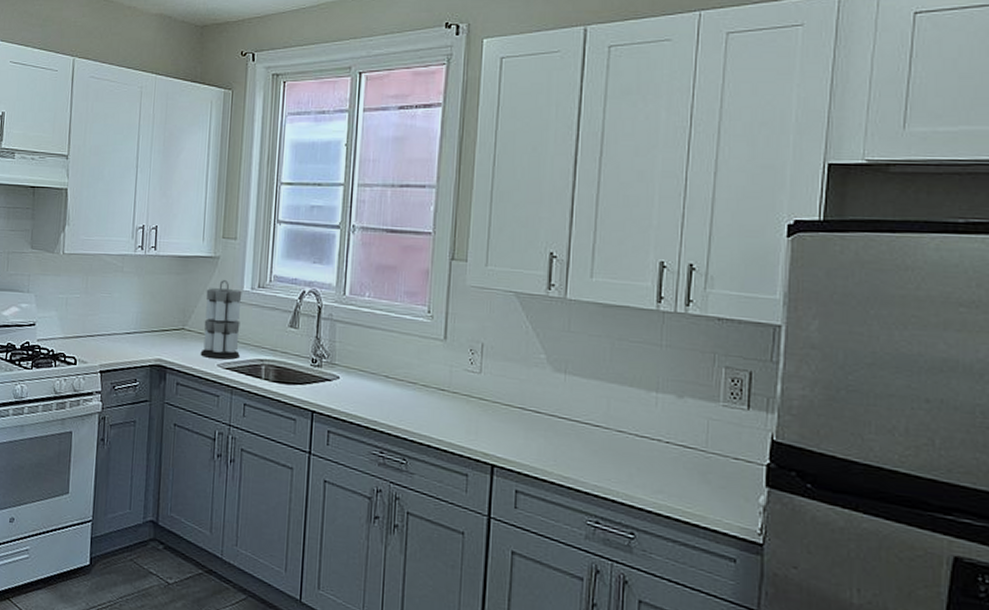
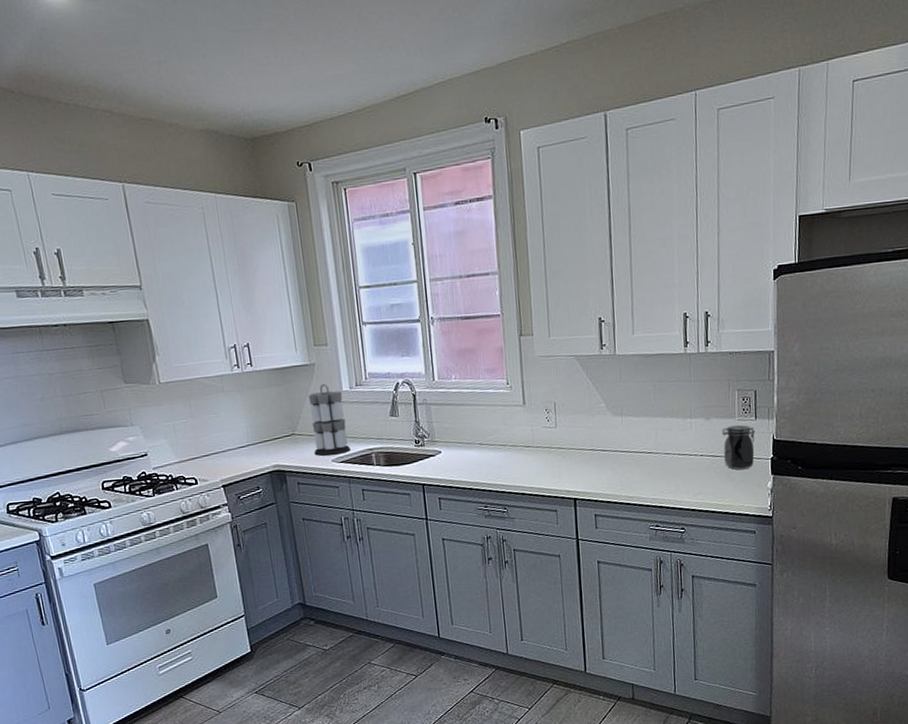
jar: none [698,412,746,473] -> present [721,425,755,470]

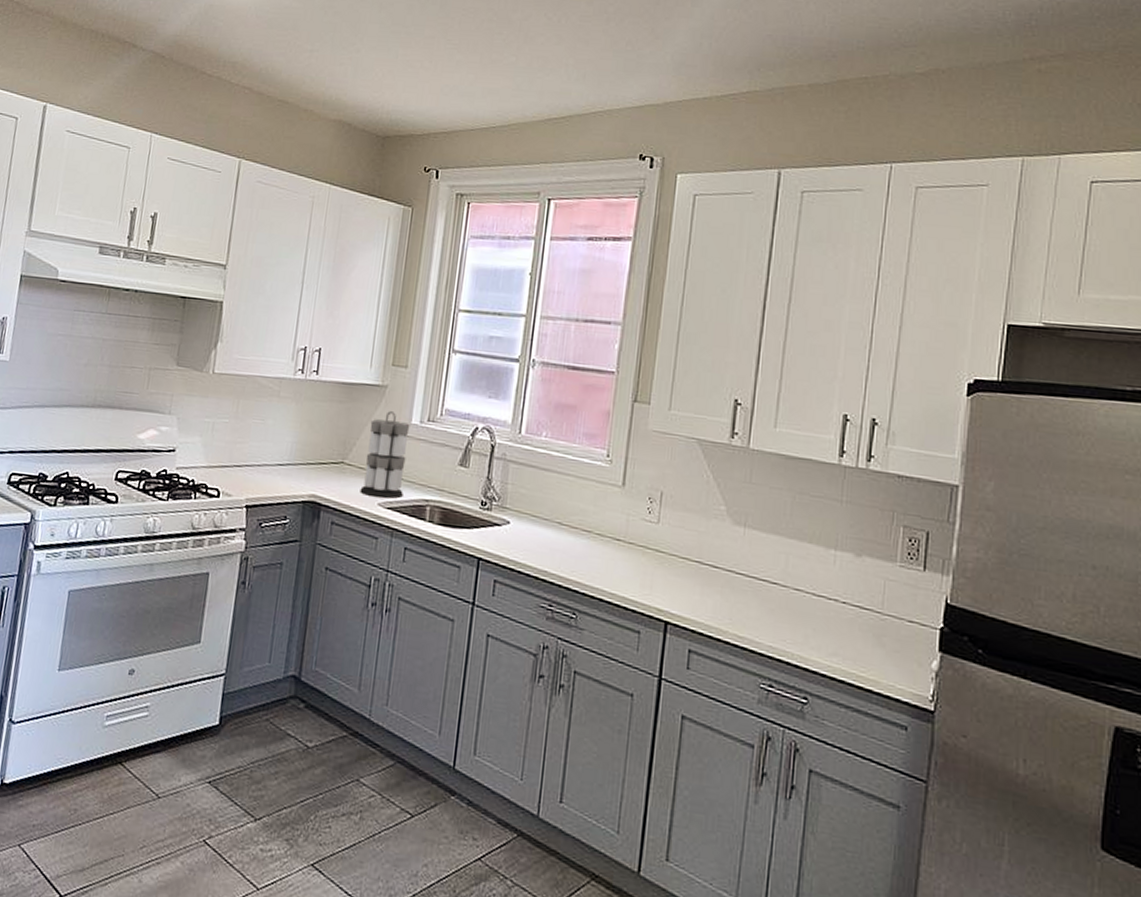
jar: present [721,425,755,470] -> none [875,572,922,636]

